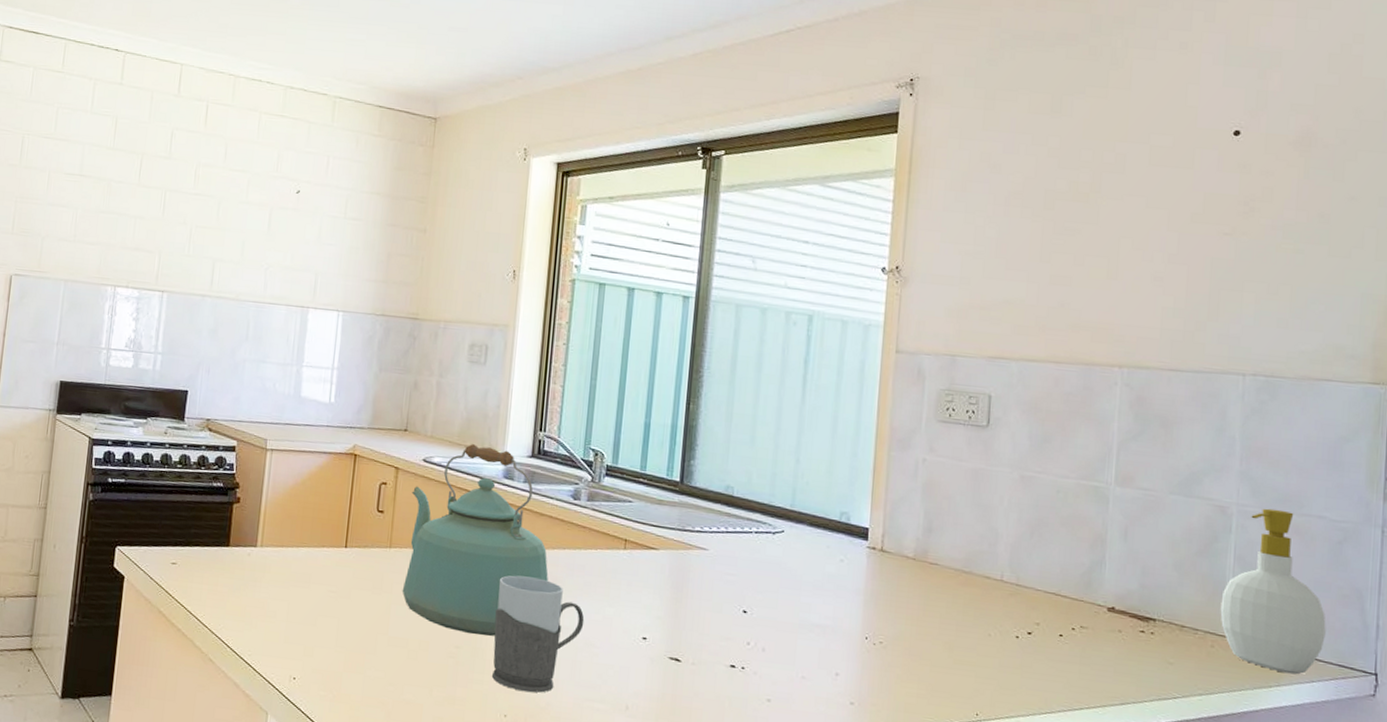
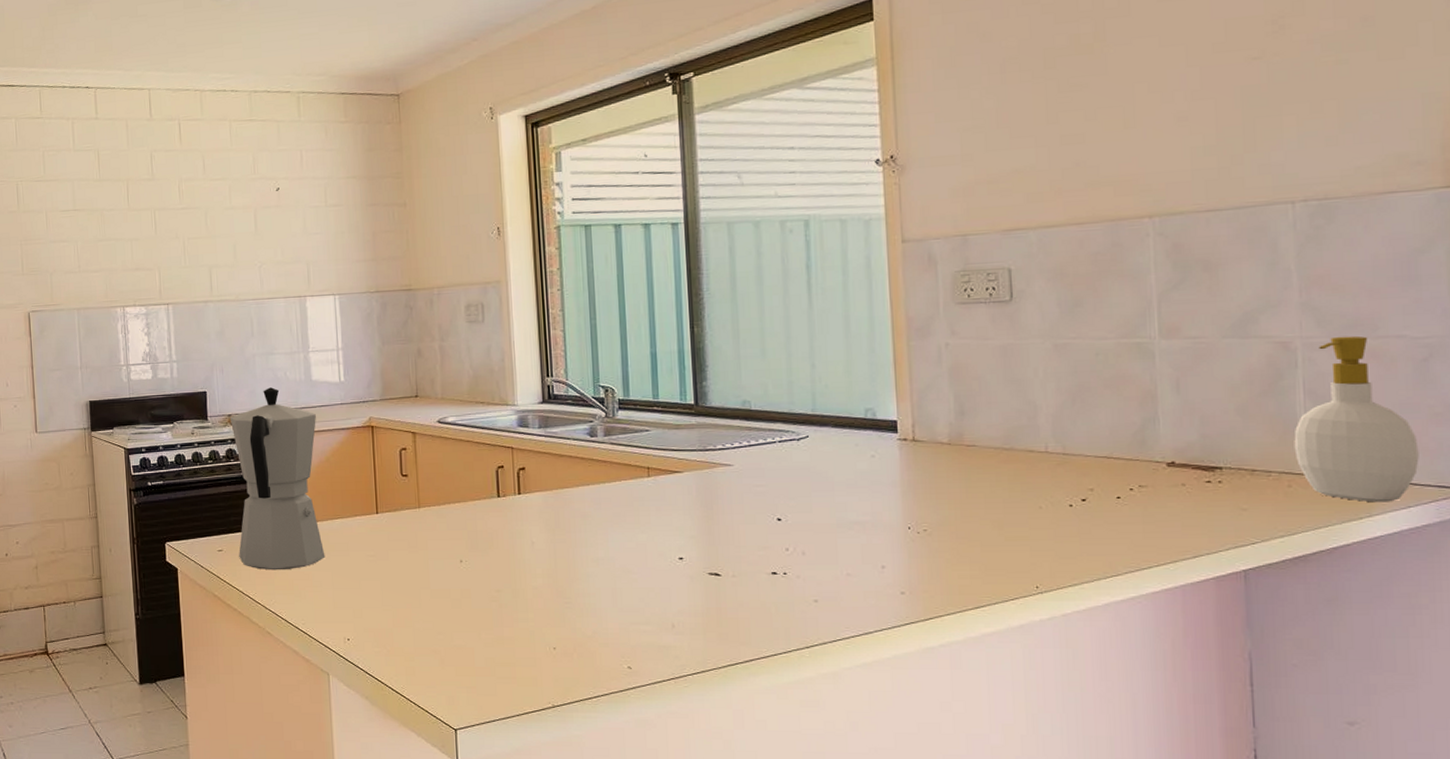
moka pot: none [193,397,299,595] -> present [230,387,325,571]
kettle: present [402,444,549,636] -> none [431,399,577,576]
mug: present [492,575,585,693] -> none [529,516,619,624]

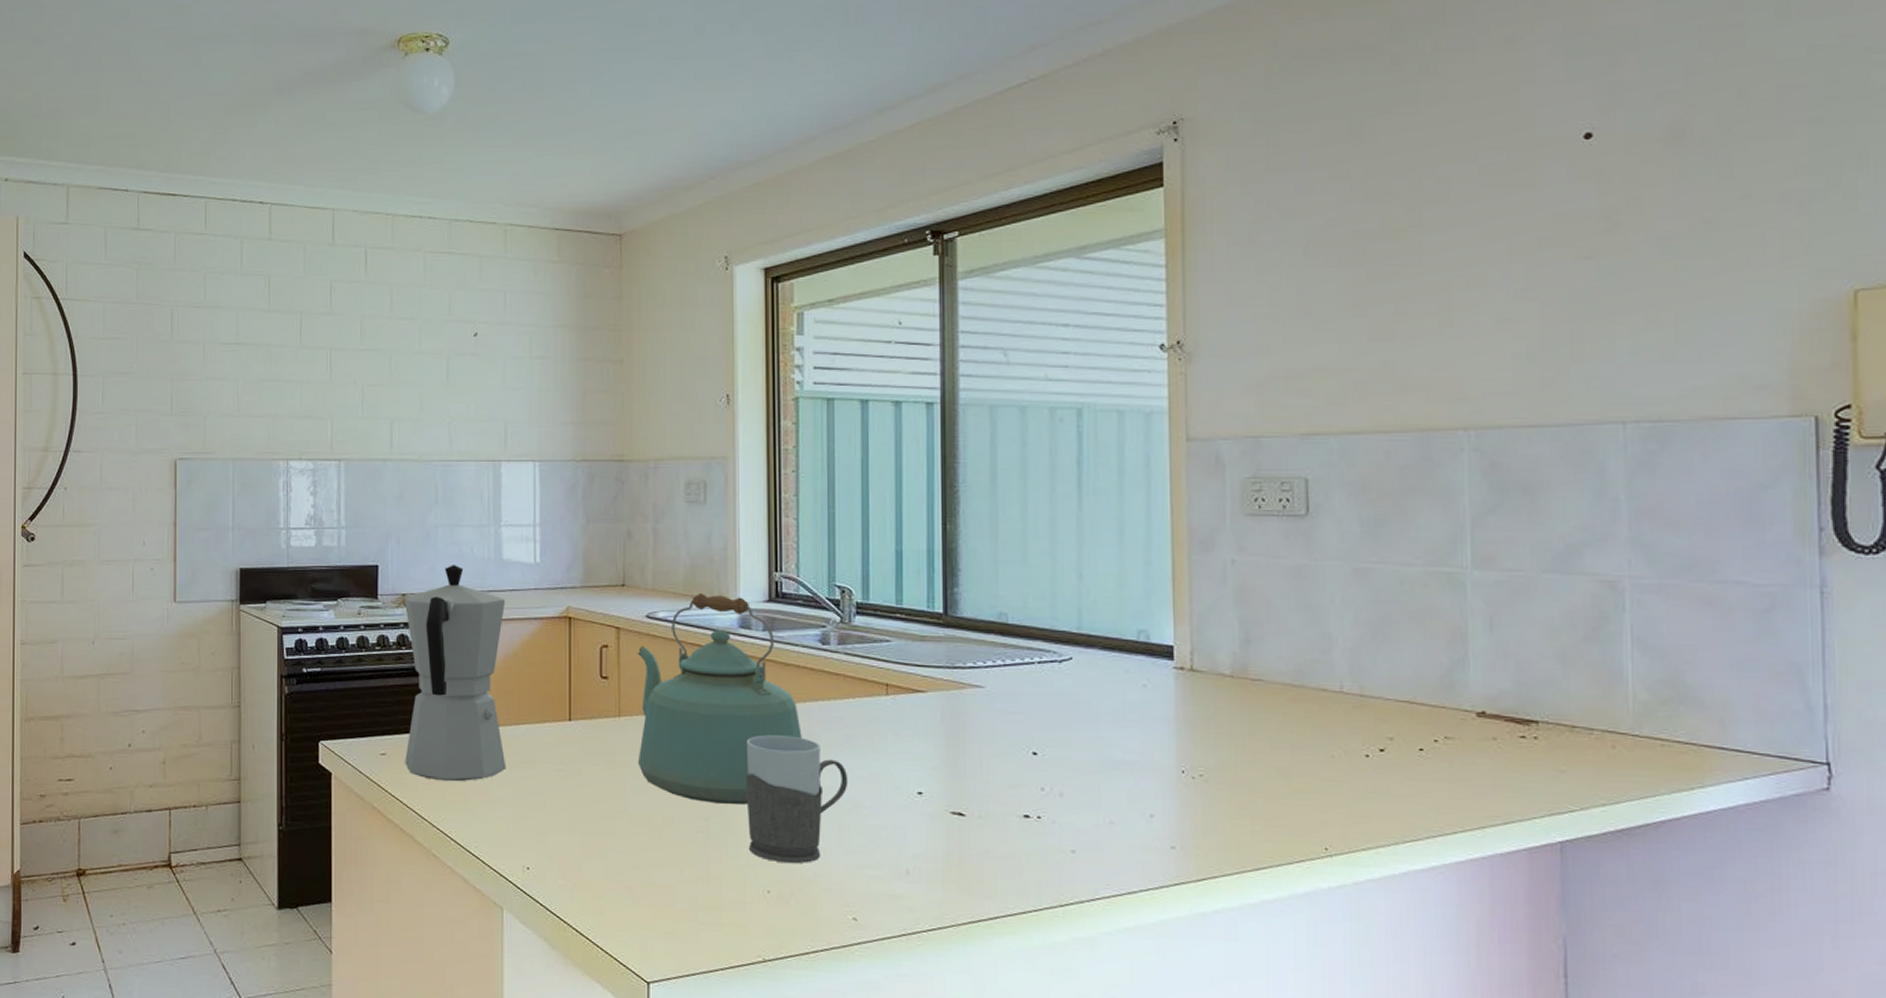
kettle: none [431,399,577,576] -> present [637,593,802,804]
mug: none [529,516,619,624] -> present [746,735,848,864]
soap bottle: present [1294,335,1419,503] -> none [1619,578,1758,772]

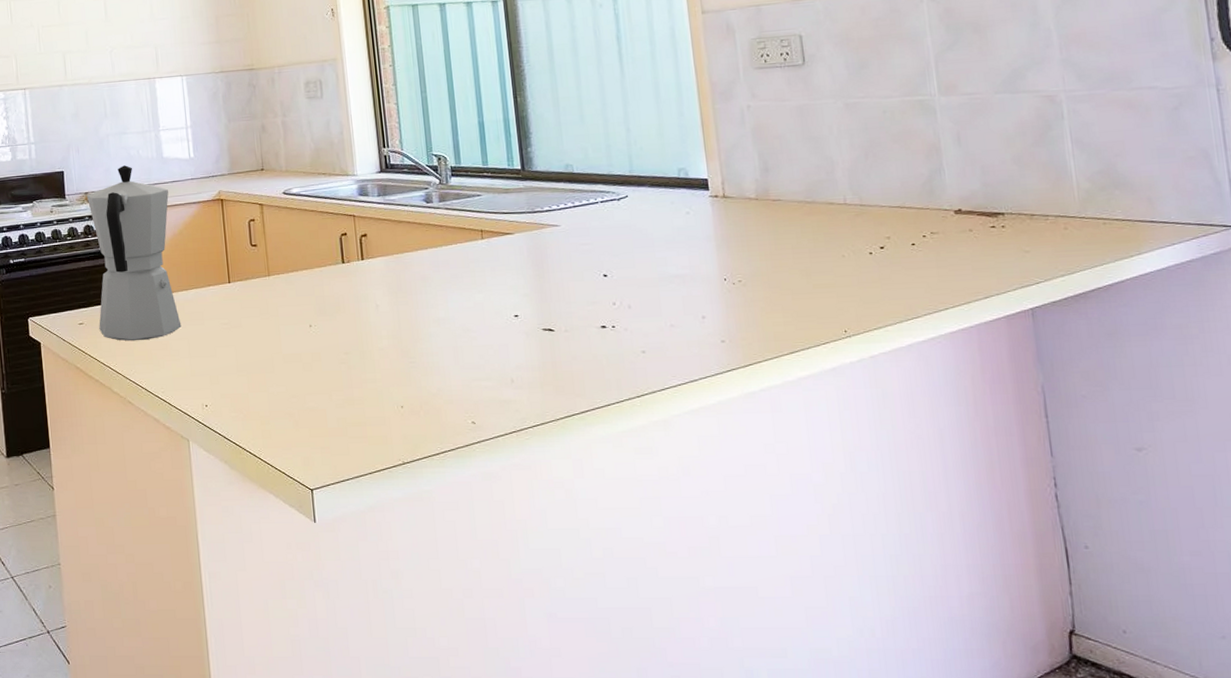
kettle: present [637,593,802,804] -> none [278,170,417,339]
mug: present [746,735,848,864] -> none [372,279,458,383]

